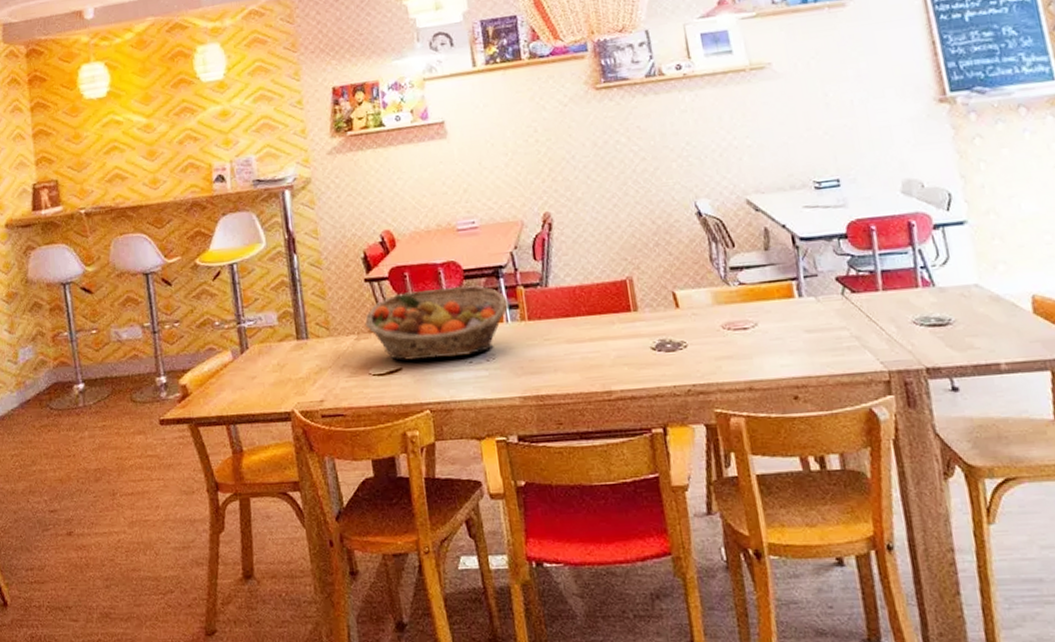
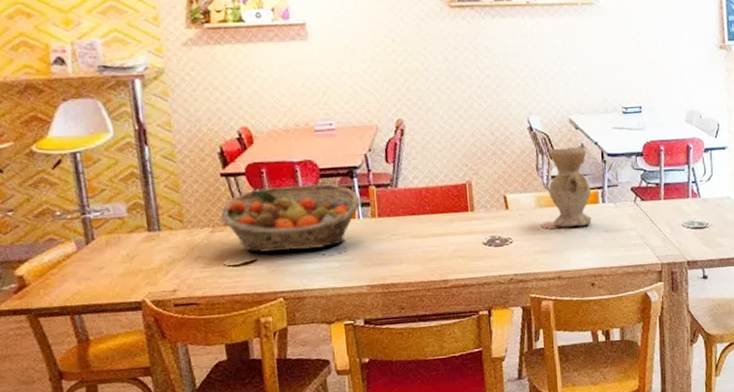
vase: none [725,231,787,329] -> present [549,146,592,228]

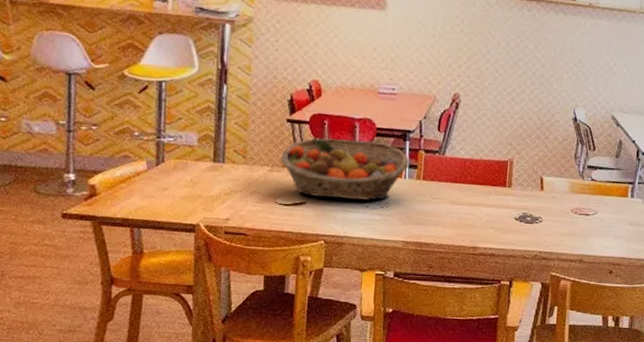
vase: present [549,146,592,228] -> none [583,140,624,217]

